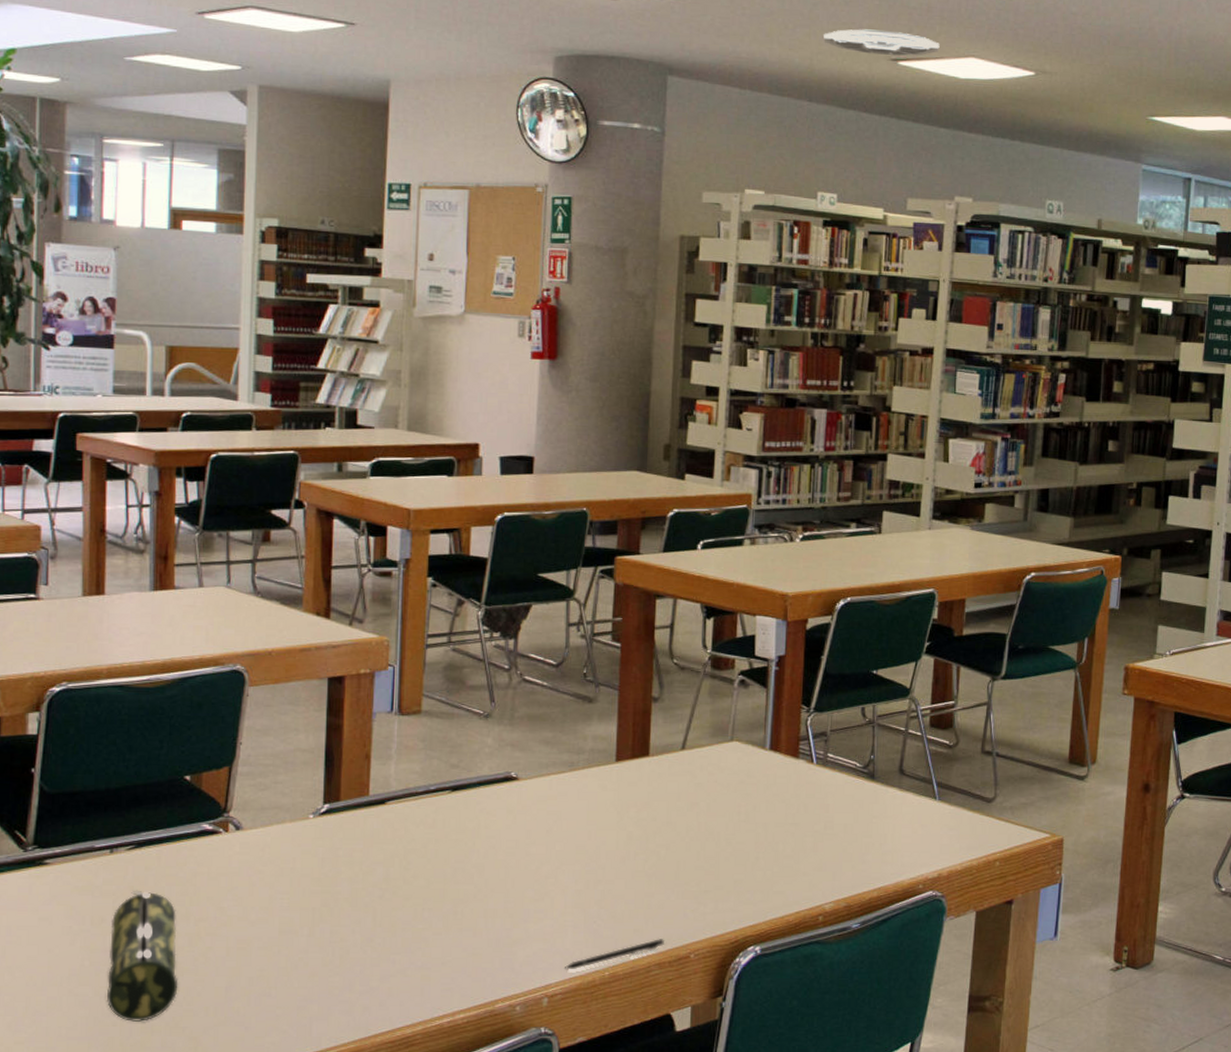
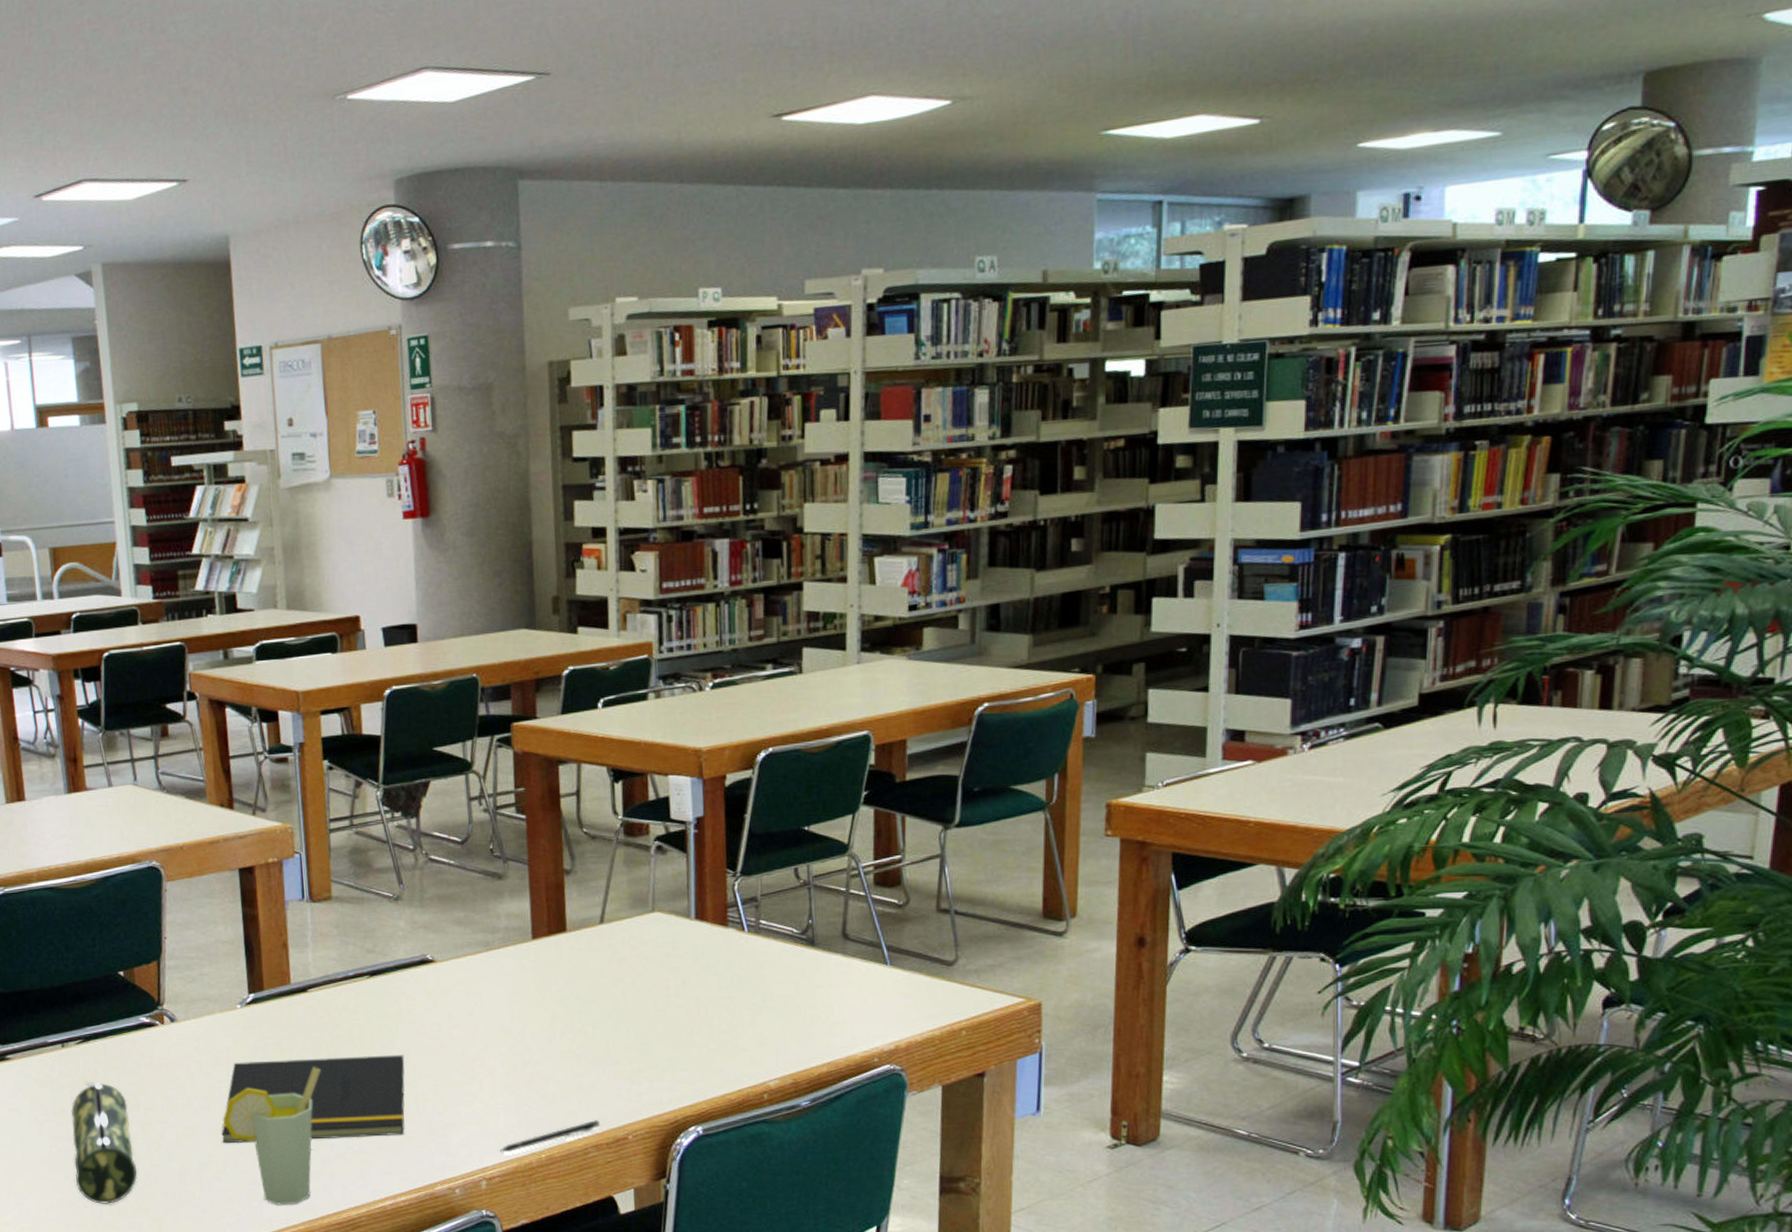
notepad: none [276,870,478,958] -> present [221,1054,405,1144]
cup: none [280,880,390,1023] -> present [222,1067,321,1205]
ceiling vent: present [824,29,940,56] -> none [691,80,831,115]

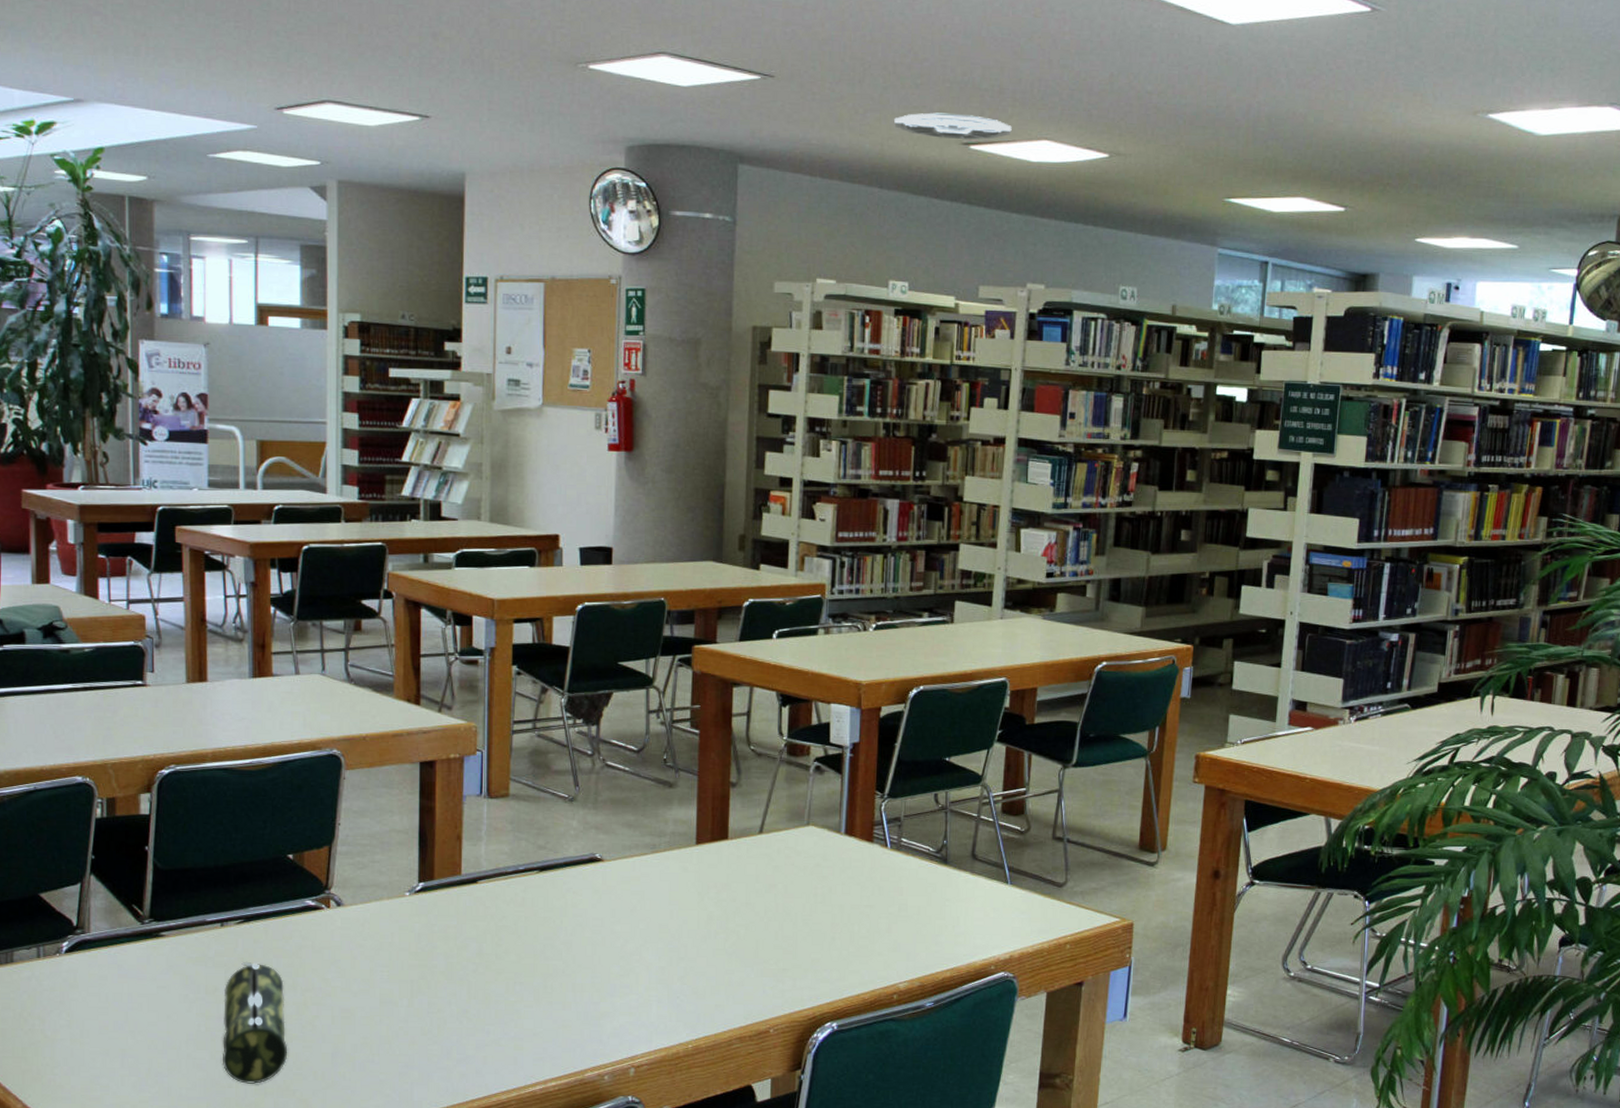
notepad: present [221,1054,405,1144] -> none [378,946,566,1027]
cup: present [222,1067,321,1205] -> none [381,955,483,1088]
pen: present [499,1120,600,1153] -> none [649,1014,745,1043]
ceiling vent: none [691,80,831,115] -> present [894,112,1012,140]

